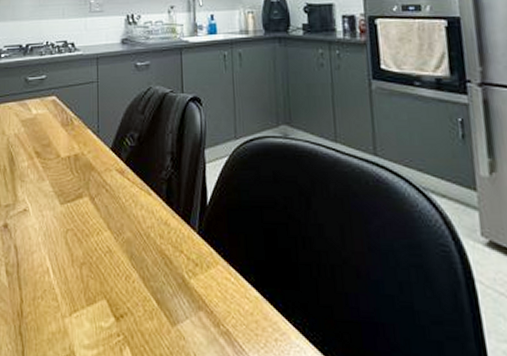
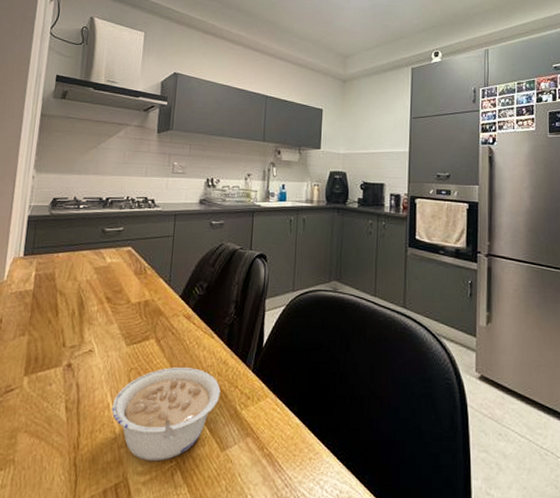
legume: none [51,228,165,335] -> present [111,367,221,462]

